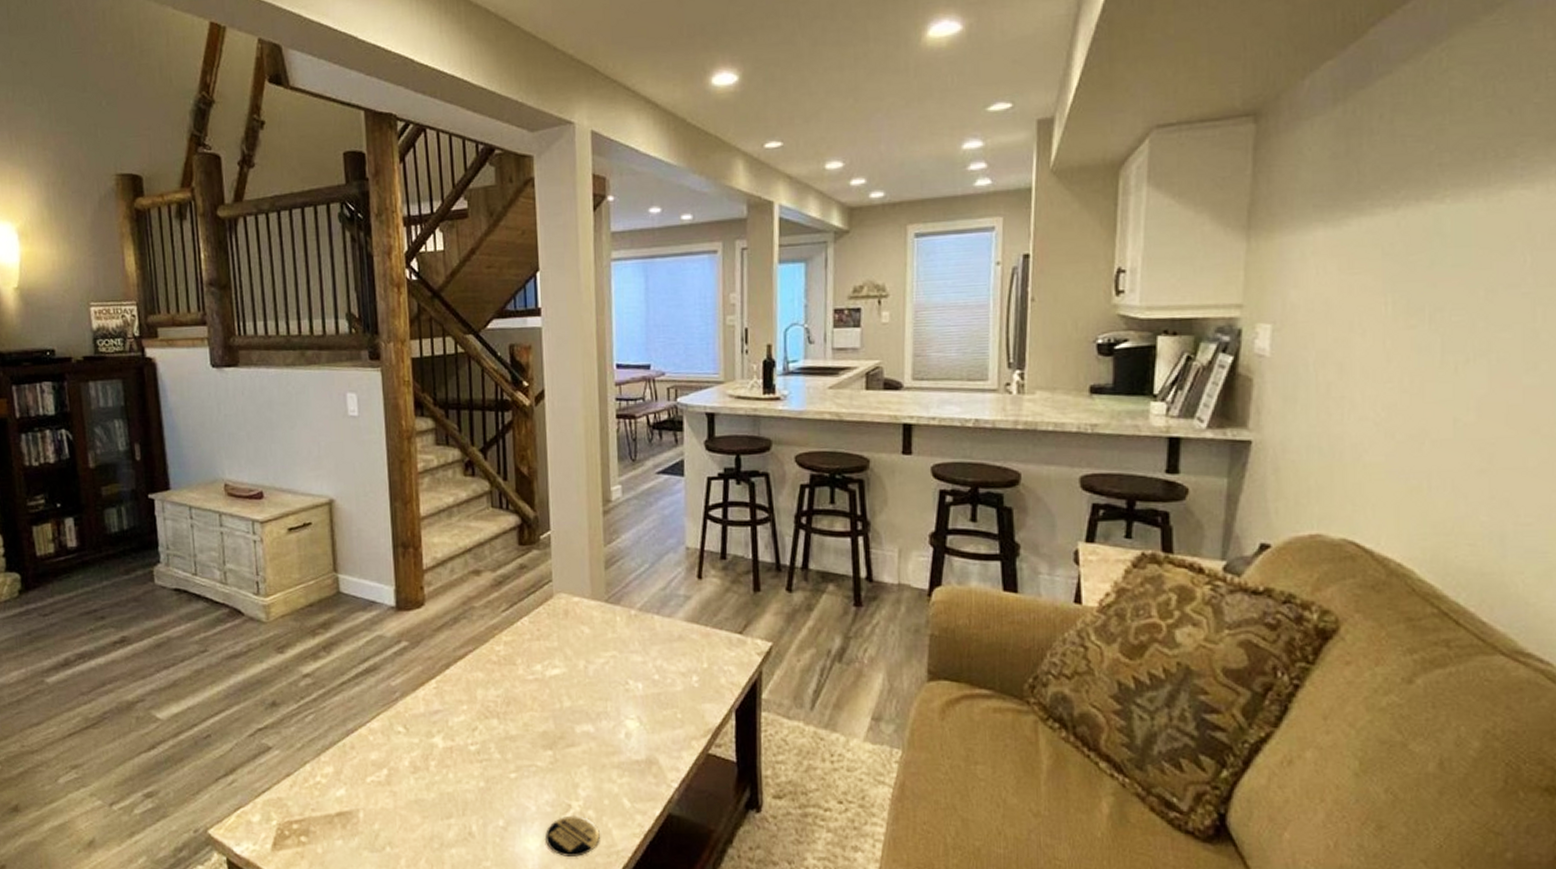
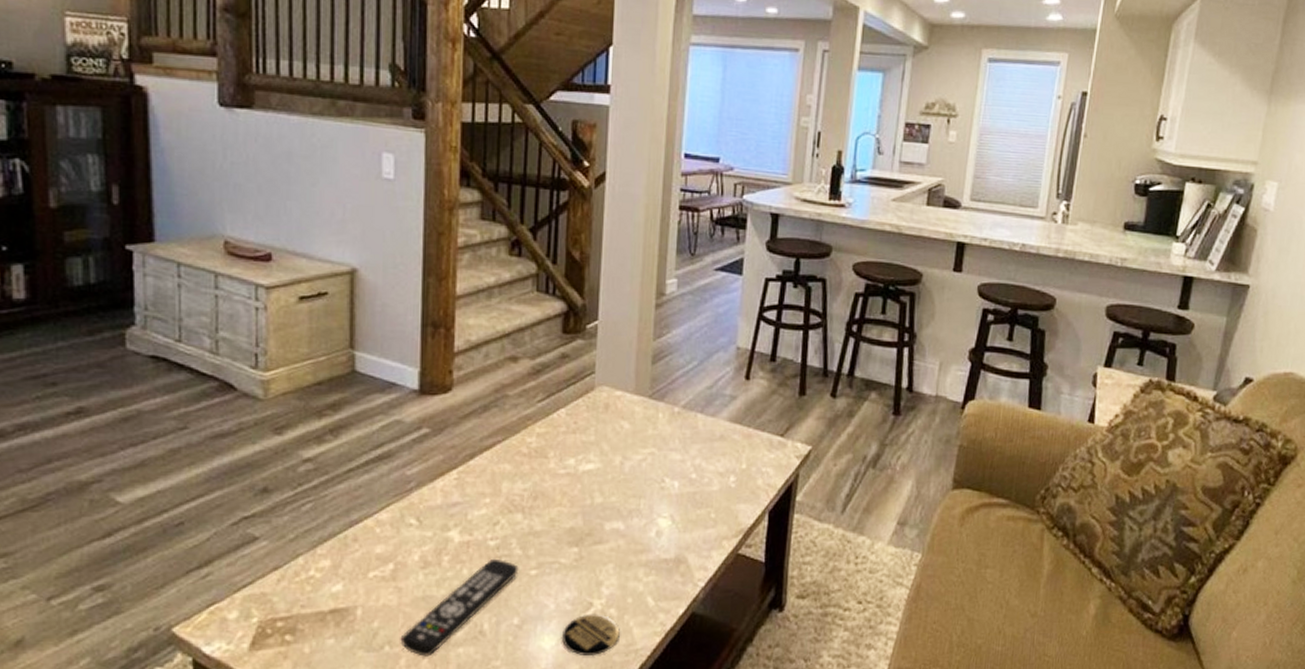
remote control: none [399,762,499,857] -> present [400,558,519,657]

